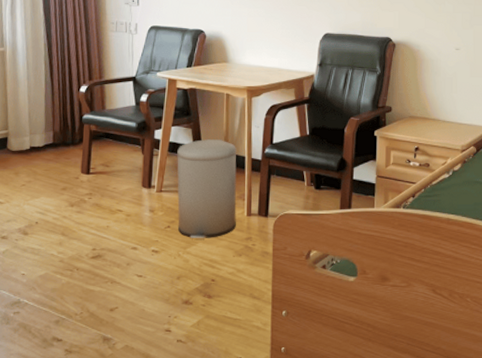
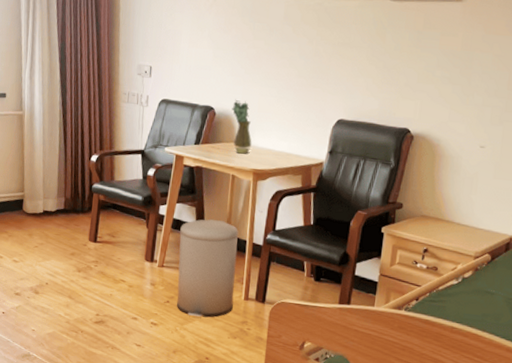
vase: none [222,21,244,73] -> present [232,99,252,154]

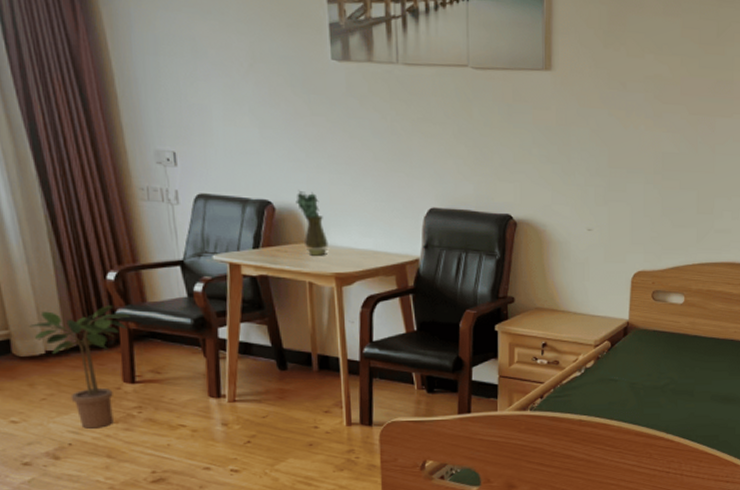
potted plant: none [37,180,102,274] -> present [29,306,132,429]
pedal bin: present [177,219,238,318] -> none [251,338,334,455]

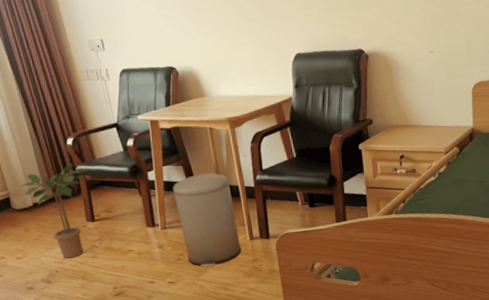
pedal bin: none [251,338,334,455] -> present [173,172,241,268]
vase: present [296,190,329,256] -> none [192,54,221,107]

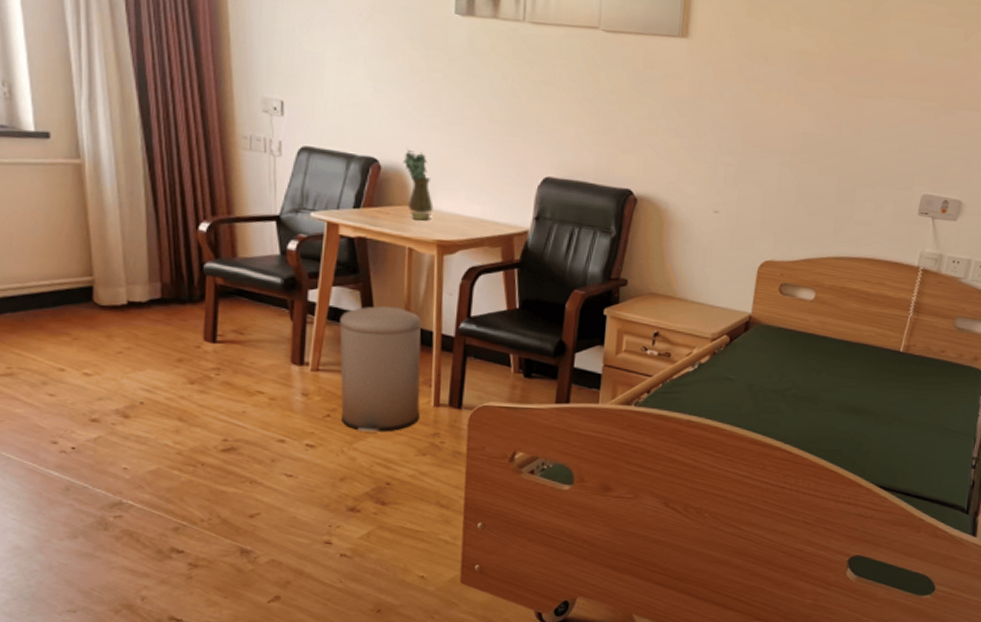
potted plant: present [20,164,87,259] -> none [114,258,220,388]
vase: none [192,54,221,107] -> present [403,149,434,221]

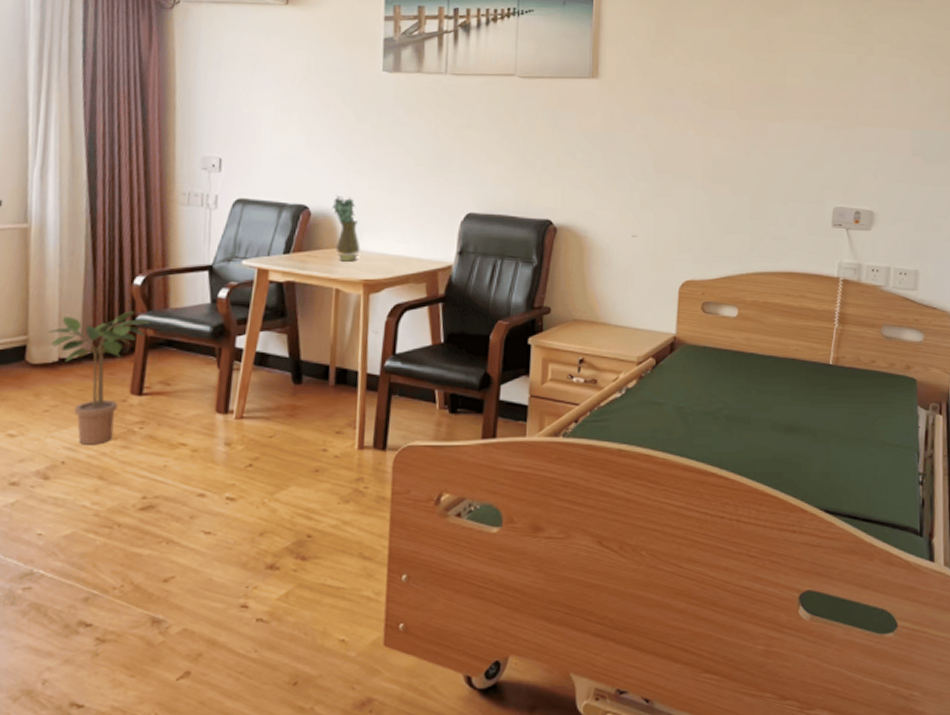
potted plant: none [114,258,220,388] -> present [48,311,151,445]
pedal bin: present [339,306,422,433] -> none [263,348,347,482]

